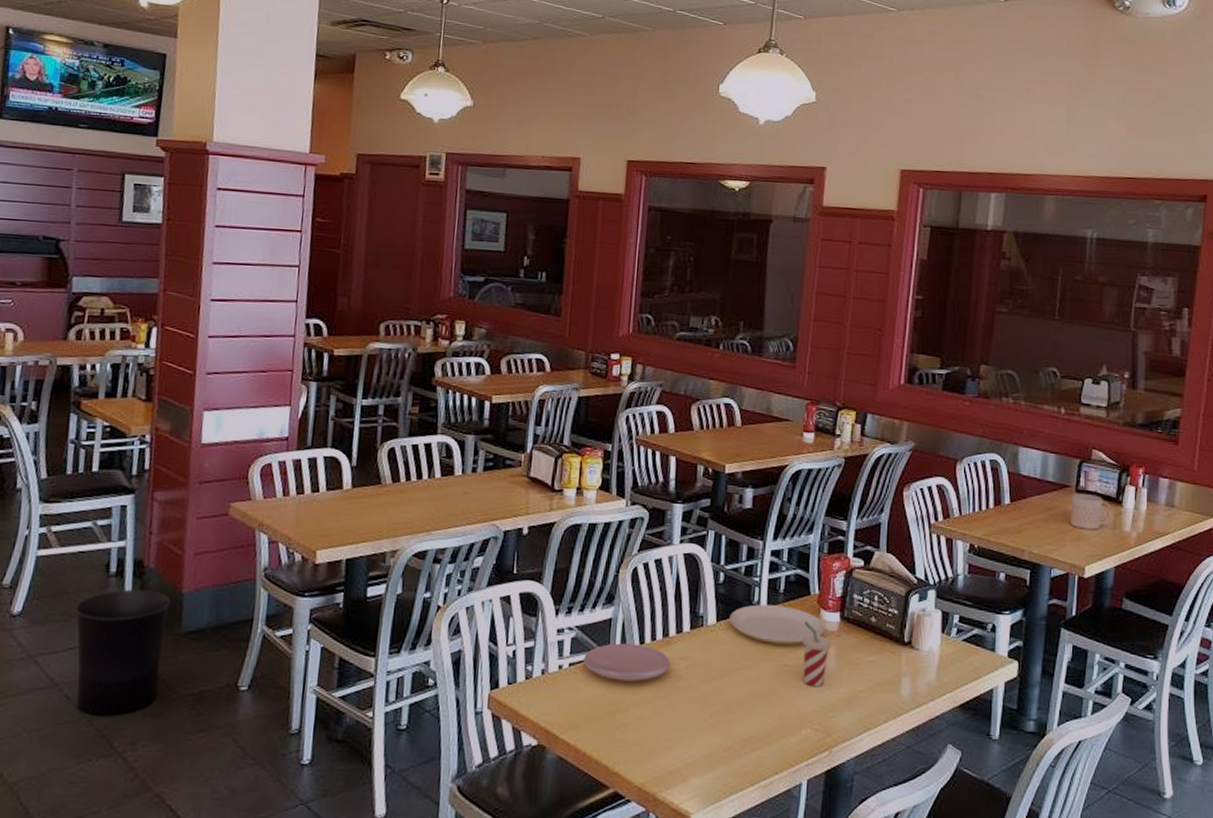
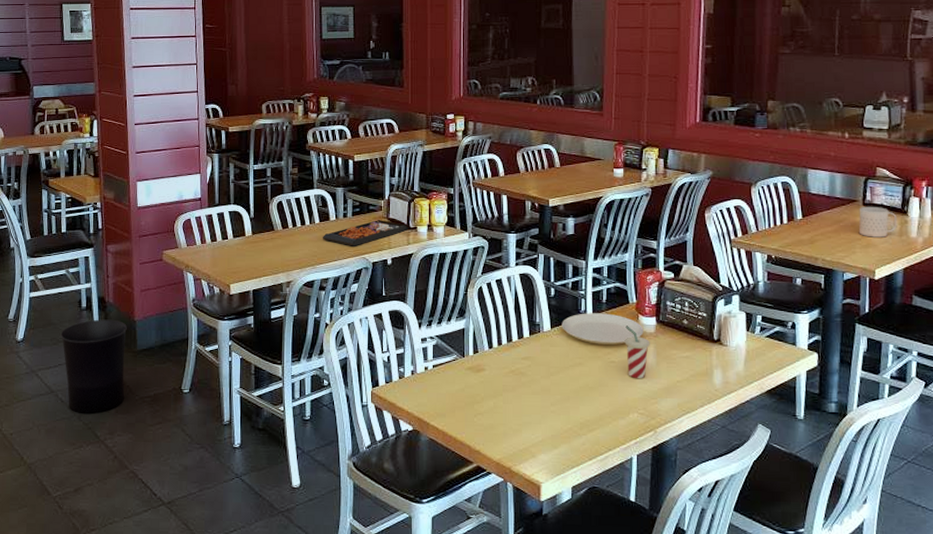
food tray: none [443,477,554,510] -> present [323,219,409,246]
plate: present [584,643,671,682] -> none [444,348,515,378]

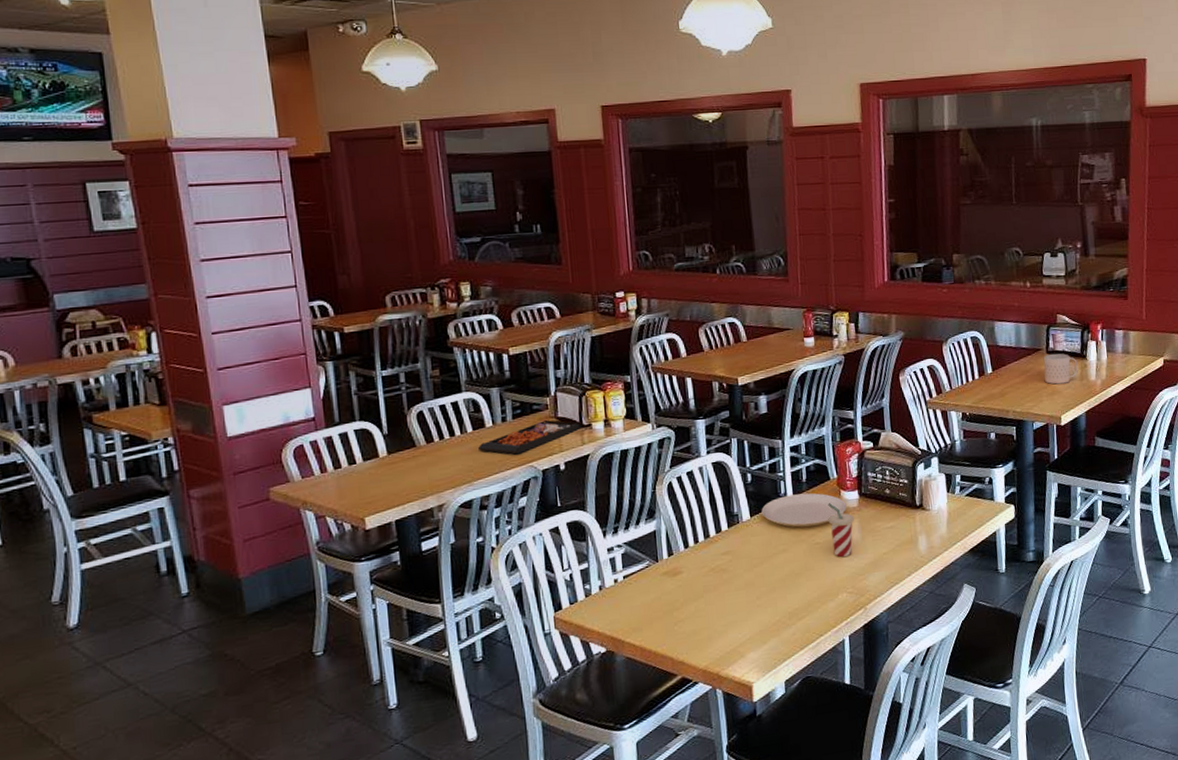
waste bin: present [60,319,127,414] -> none [133,581,234,705]

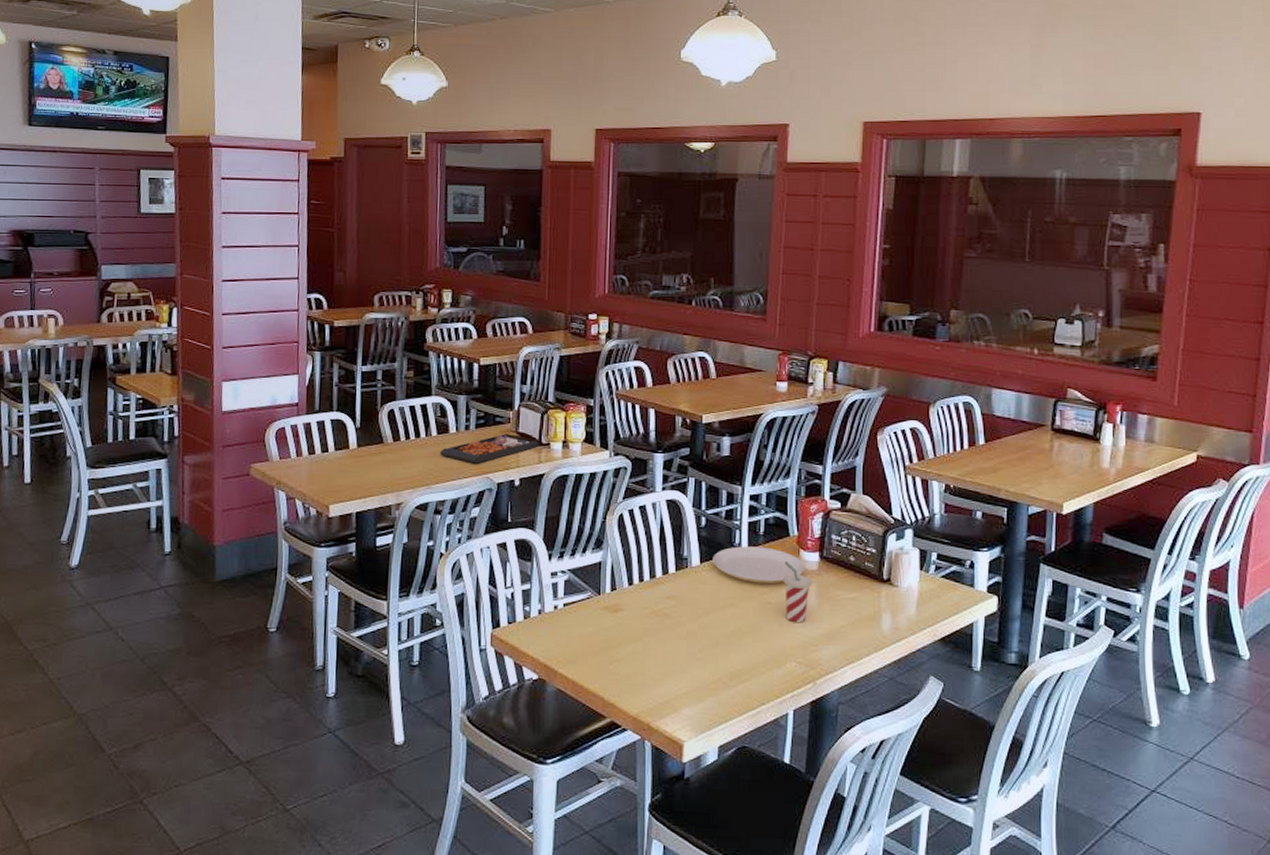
mug: present [1043,353,1078,385] -> none [1046,431,1088,467]

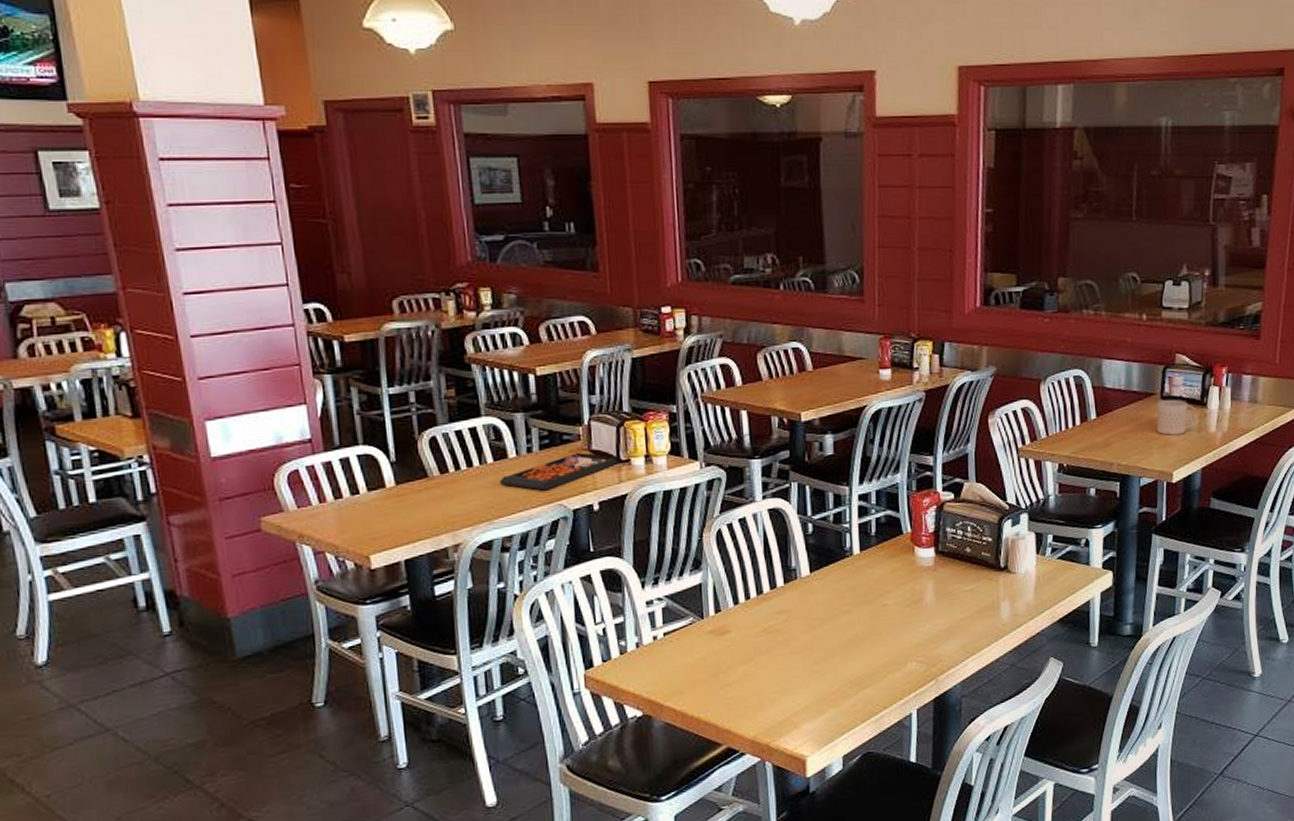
plate: present [712,546,805,585] -> none [823,548,921,587]
beverage cup: present [783,561,812,623] -> none [898,560,929,623]
mug: none [1046,431,1088,467] -> present [1156,399,1196,436]

